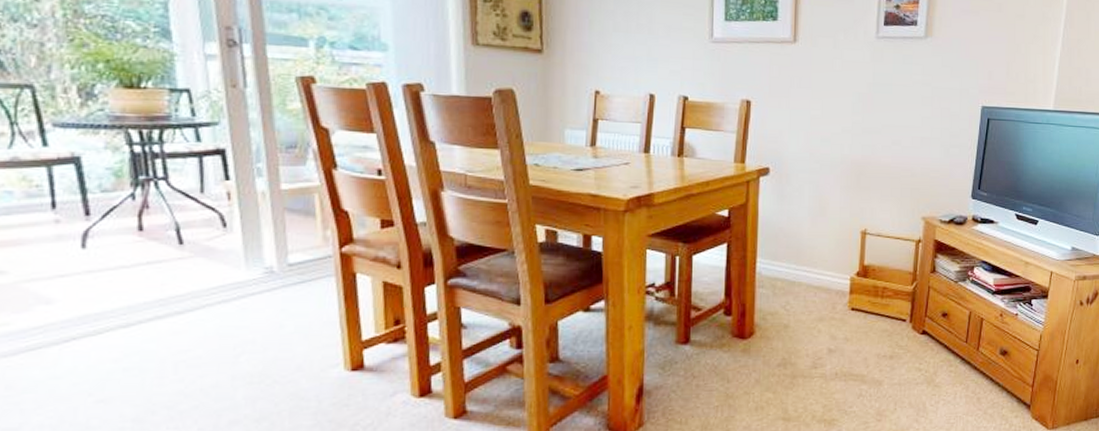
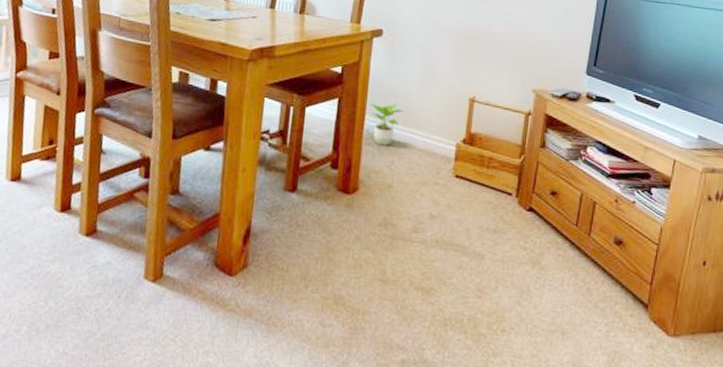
potted plant: none [762,242,796,287] -> present [371,103,404,146]

